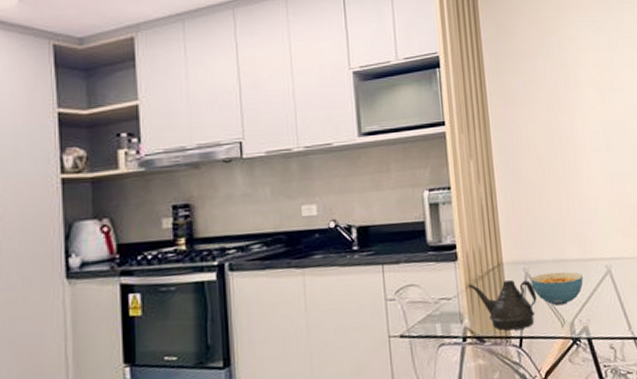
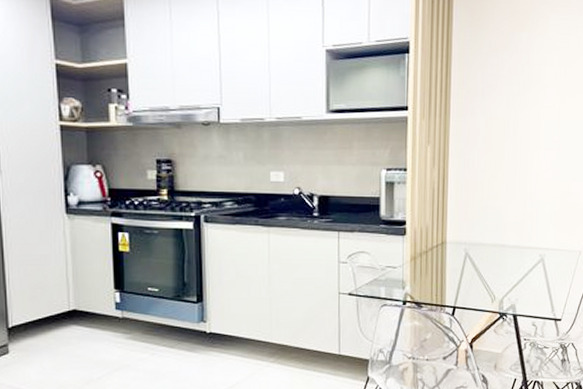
teapot: present [468,280,537,331] -> none [413,257,473,300]
cereal bowl: present [531,272,583,306] -> none [470,255,517,284]

